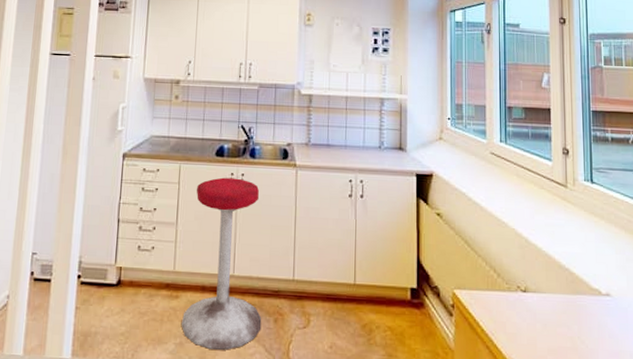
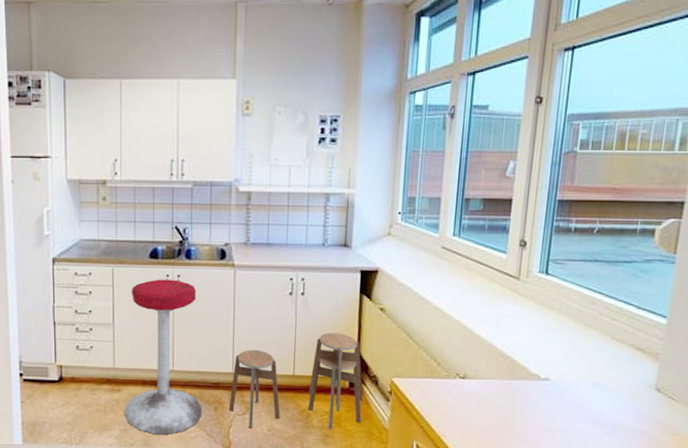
stool: none [289,238,426,349] -> present [228,332,363,430]

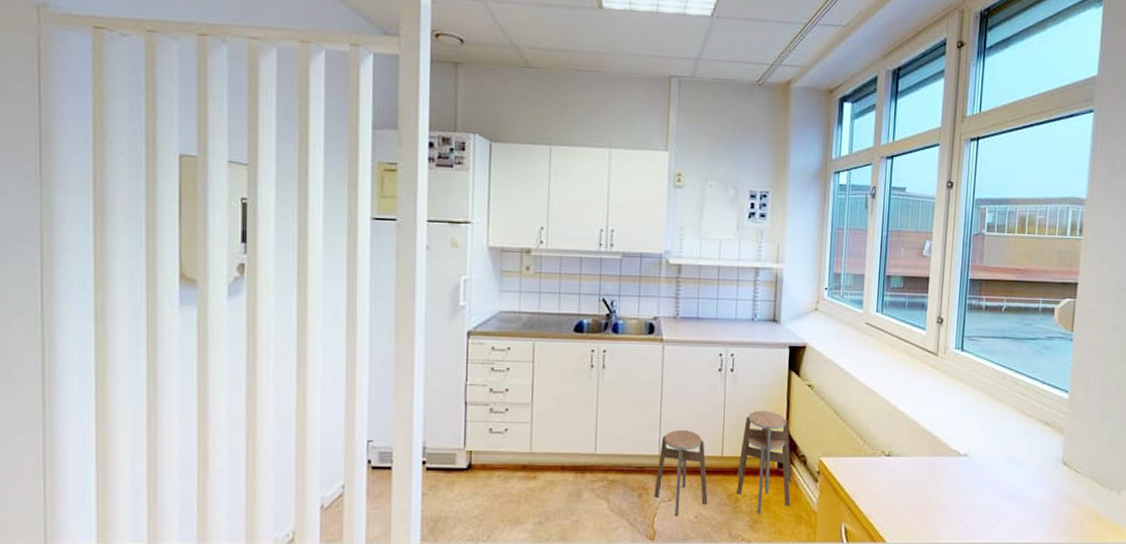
stool: present [124,279,202,435] -> none [539,354,626,526]

